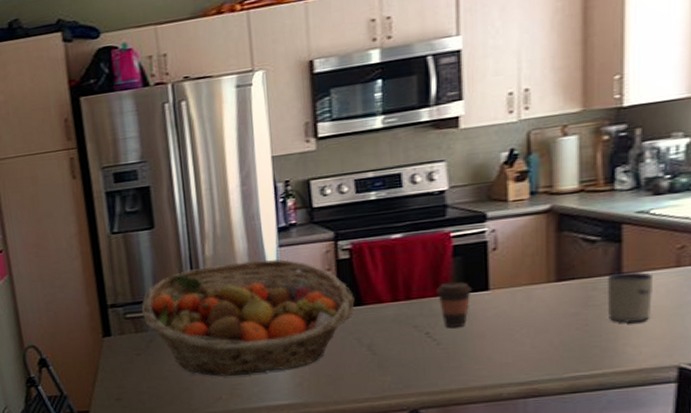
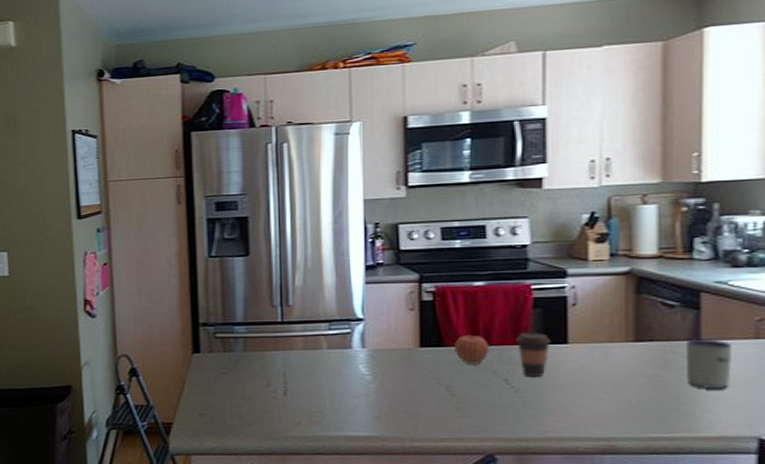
fruit basket: present [141,259,355,377] -> none [231,293,436,404]
apple: none [374,288,409,321] -> present [454,333,488,364]

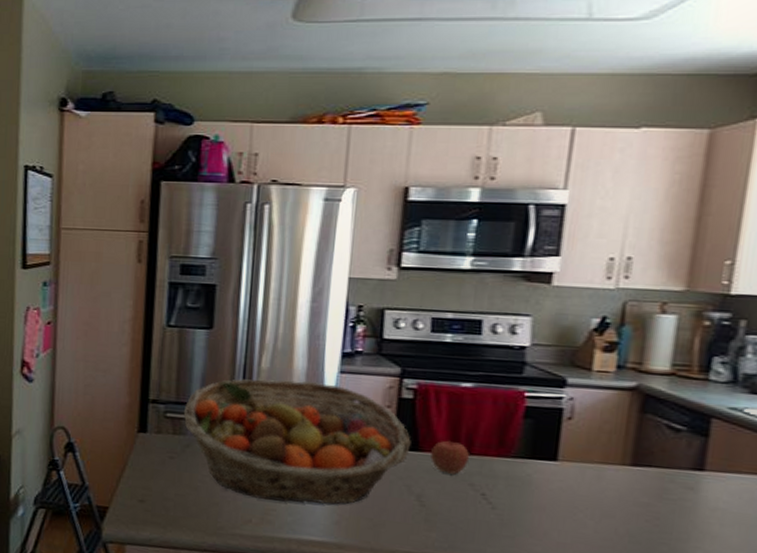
fruit basket: none [231,293,436,404] -> present [183,378,411,505]
coffee cup: present [515,332,552,376] -> none [499,444,540,494]
mug: present [687,339,731,389] -> none [683,468,737,527]

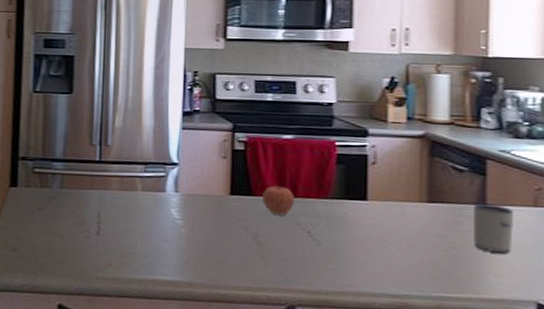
fruit basket: present [183,378,411,505] -> none [49,136,245,247]
mug: none [683,468,737,527] -> present [474,203,513,253]

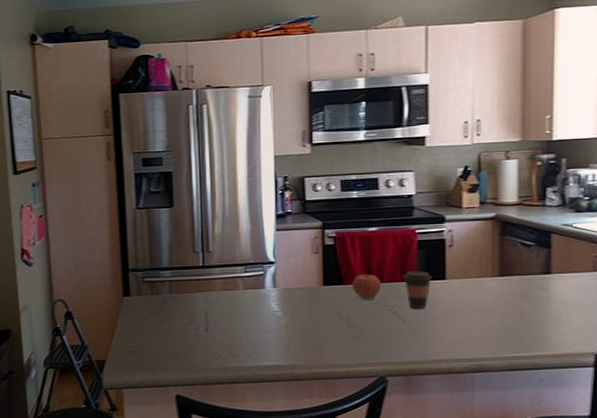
coffee cup: none [319,187,353,231] -> present [403,270,433,308]
mug: present [474,203,513,253] -> none [540,272,575,314]

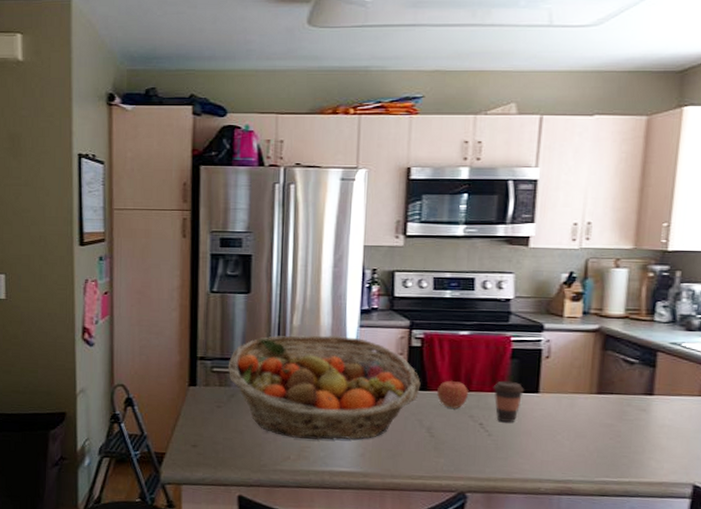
fruit basket: none [157,239,336,338] -> present [227,334,421,440]

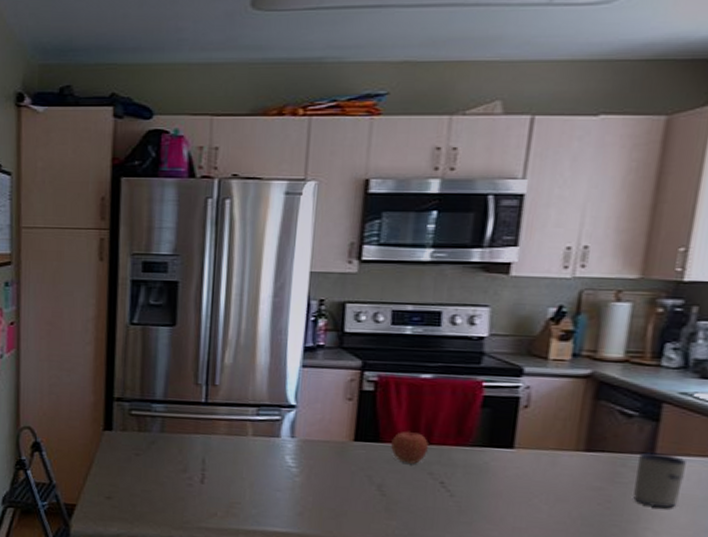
fruit basket: present [227,334,421,440] -> none [148,374,372,496]
coffee cup: present [493,380,525,422] -> none [458,433,497,482]
mug: none [638,393,679,440] -> present [633,452,686,508]

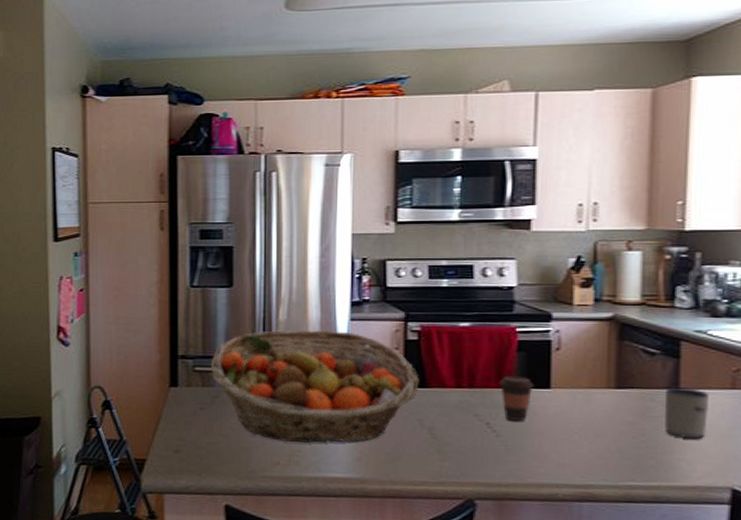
fruit basket: none [148,374,372,496] -> present [210,329,419,443]
apple: present [391,429,429,464] -> none [438,374,472,407]
coffee cup: none [458,433,497,482] -> present [499,375,535,421]

